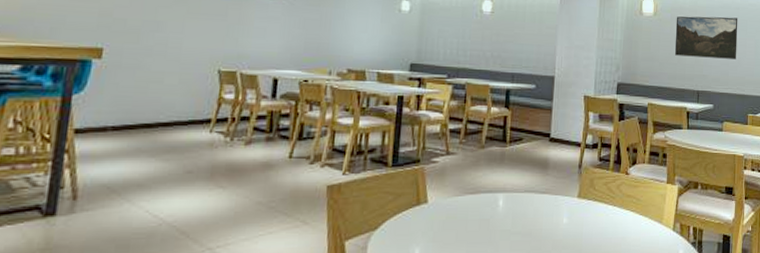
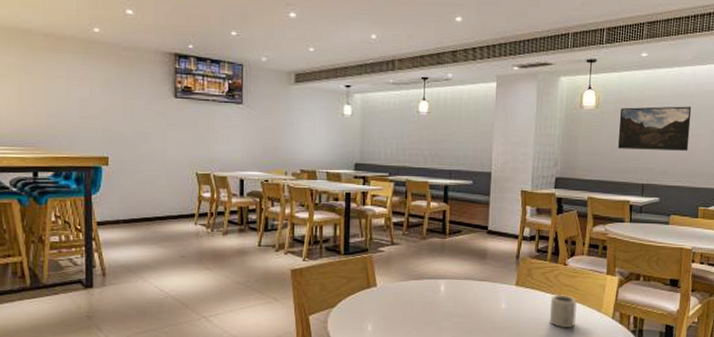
cup: none [612,206,639,243] -> present [550,295,577,329]

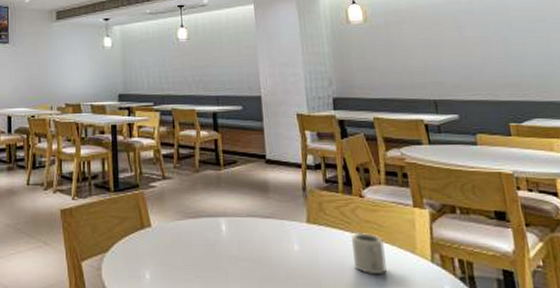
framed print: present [617,106,692,151] -> none [391,13,480,63]

